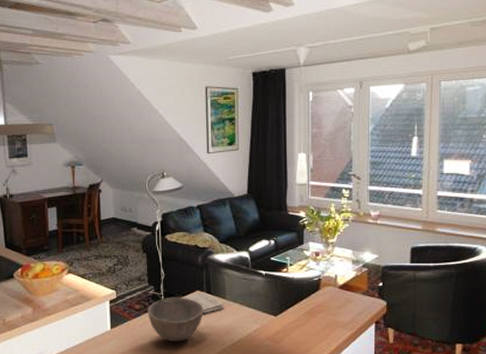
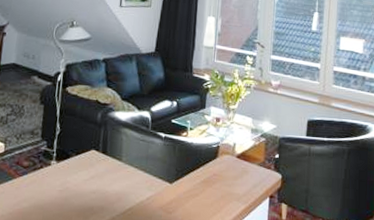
bowl: present [147,297,204,342] -> none [35,154,97,206]
washcloth: present [183,292,224,315] -> none [76,152,119,178]

